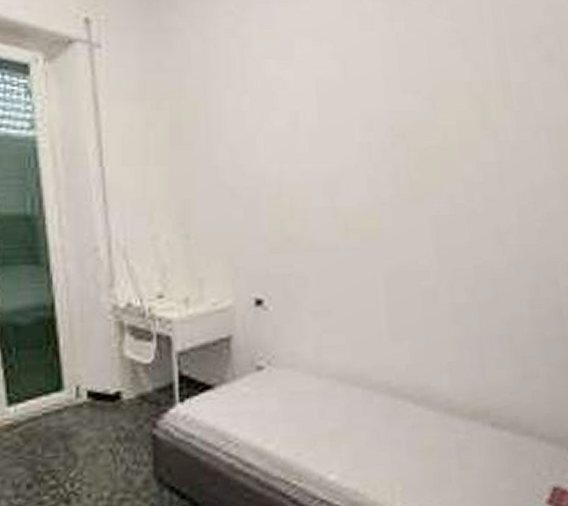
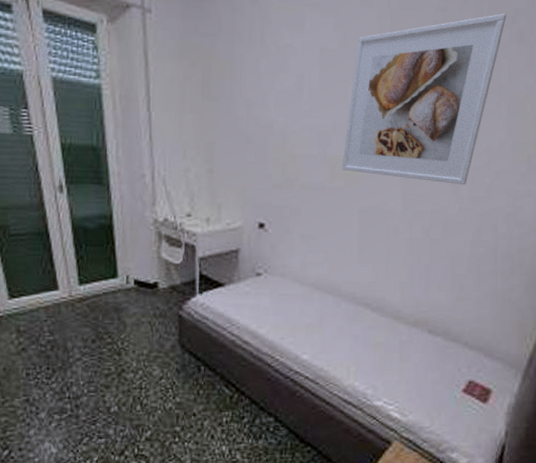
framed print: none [356,32,531,232] -> present [342,13,507,185]

